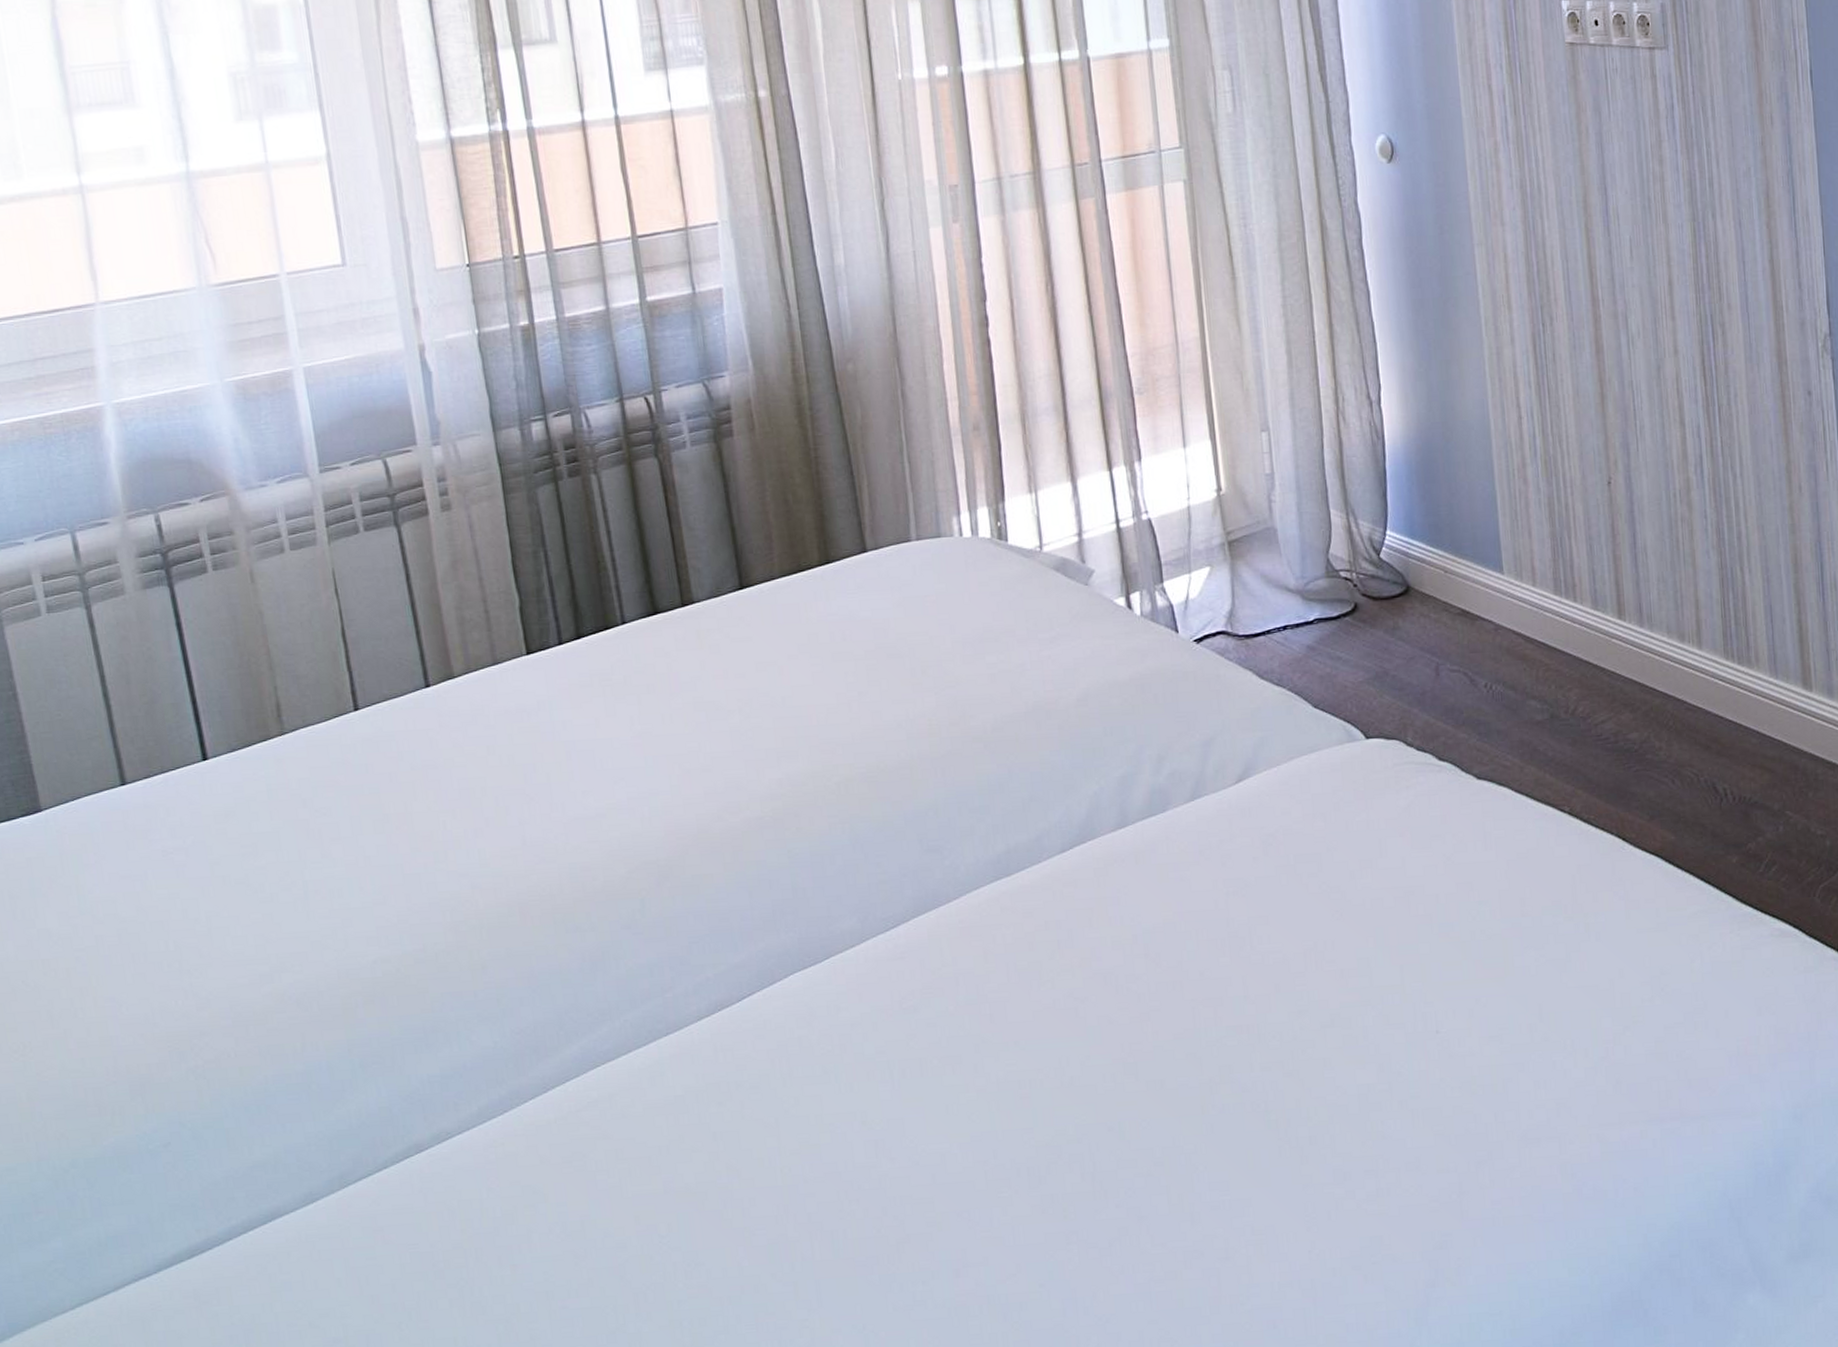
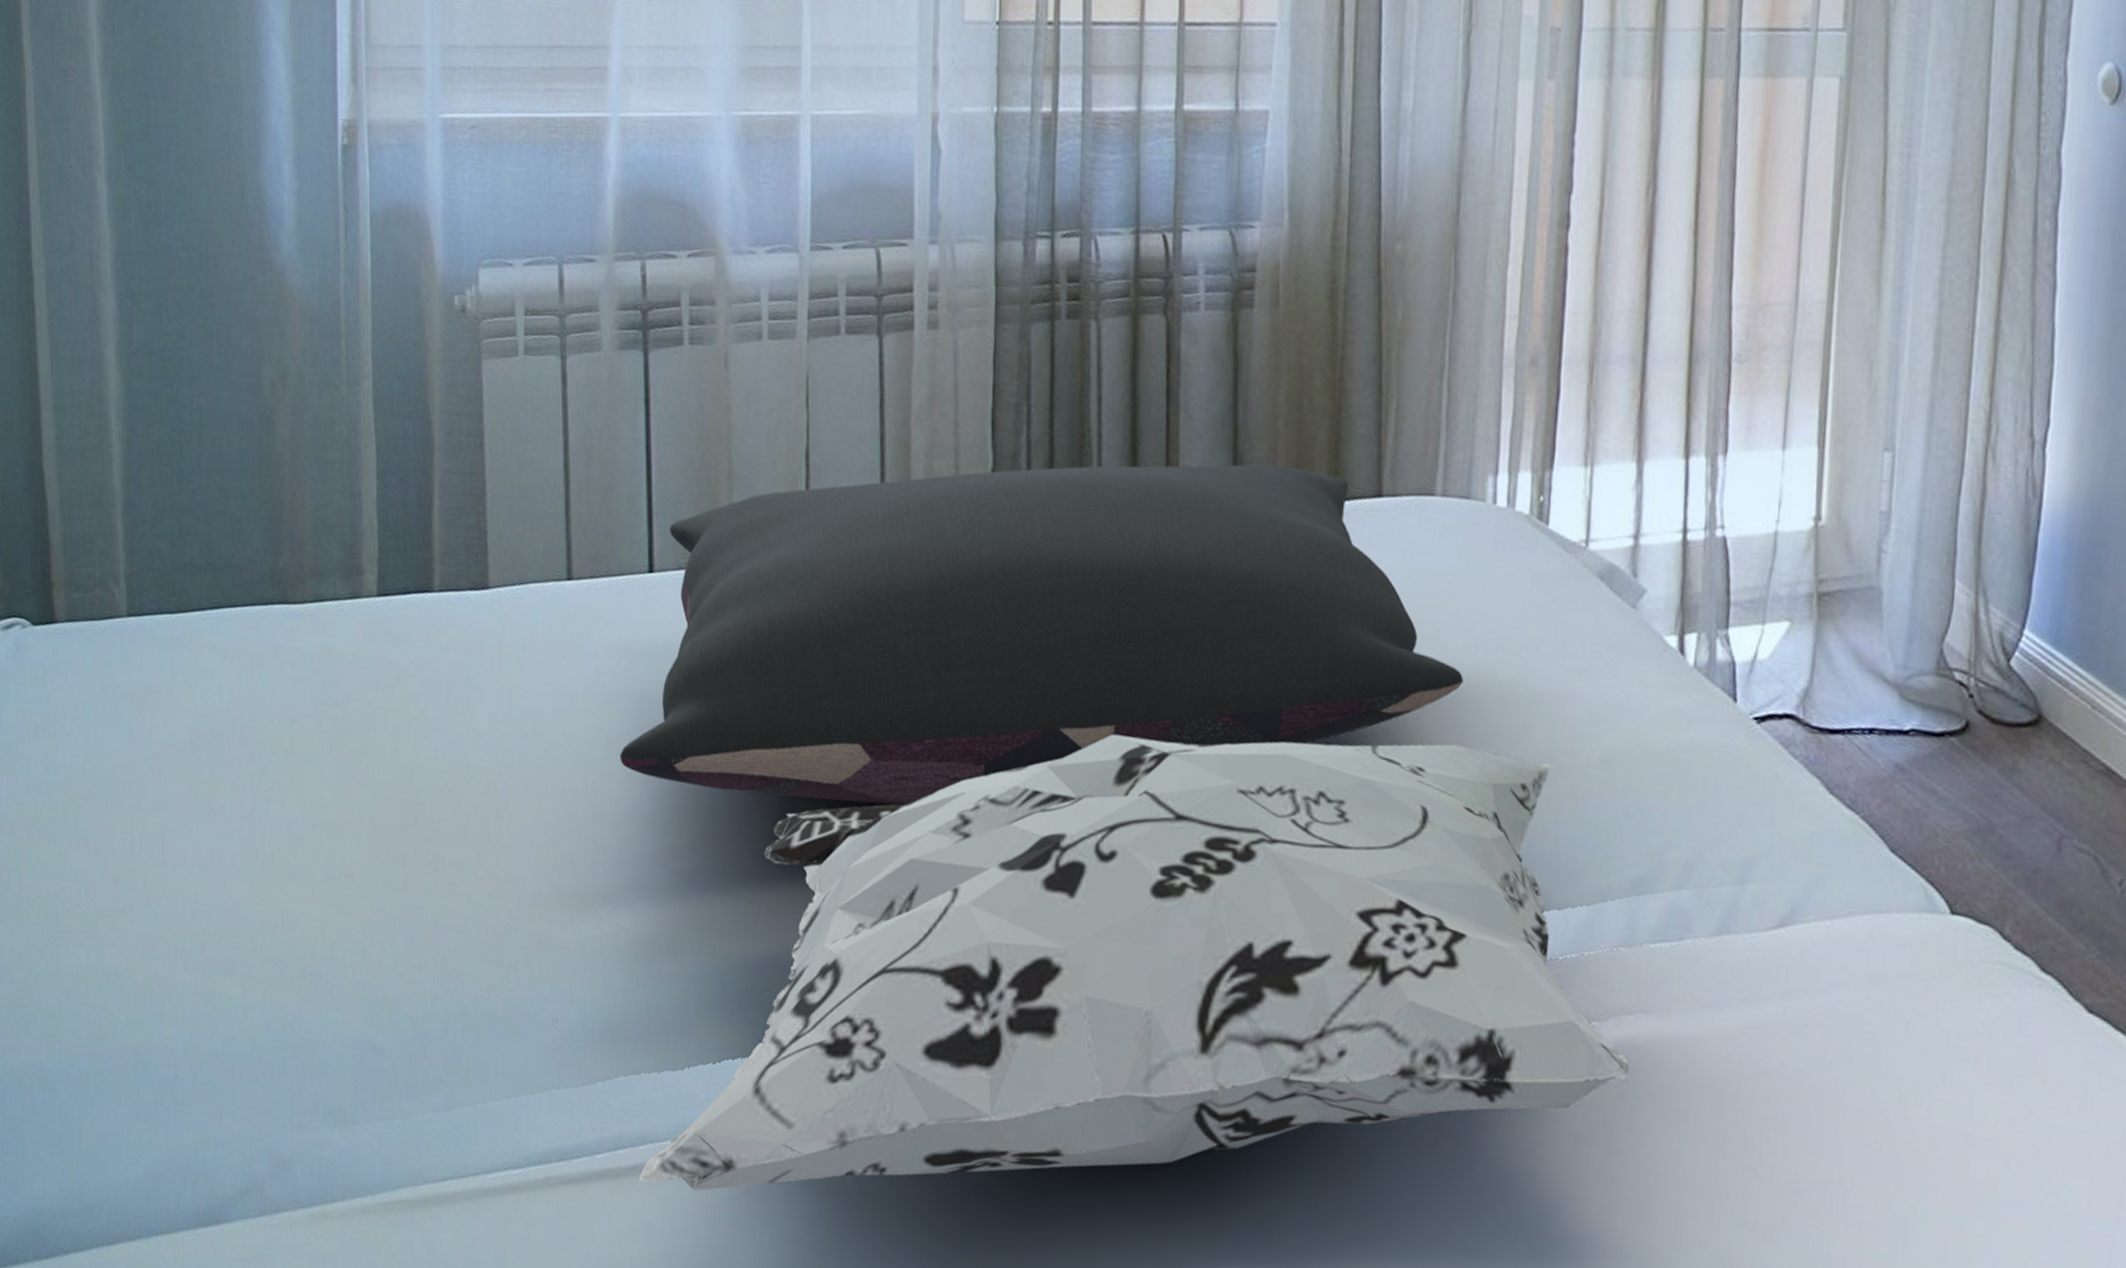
pillow: none [197,545,958,924] -> present [620,464,1464,806]
decorative pillow: none [273,712,1140,1251] -> present [639,733,1630,1192]

